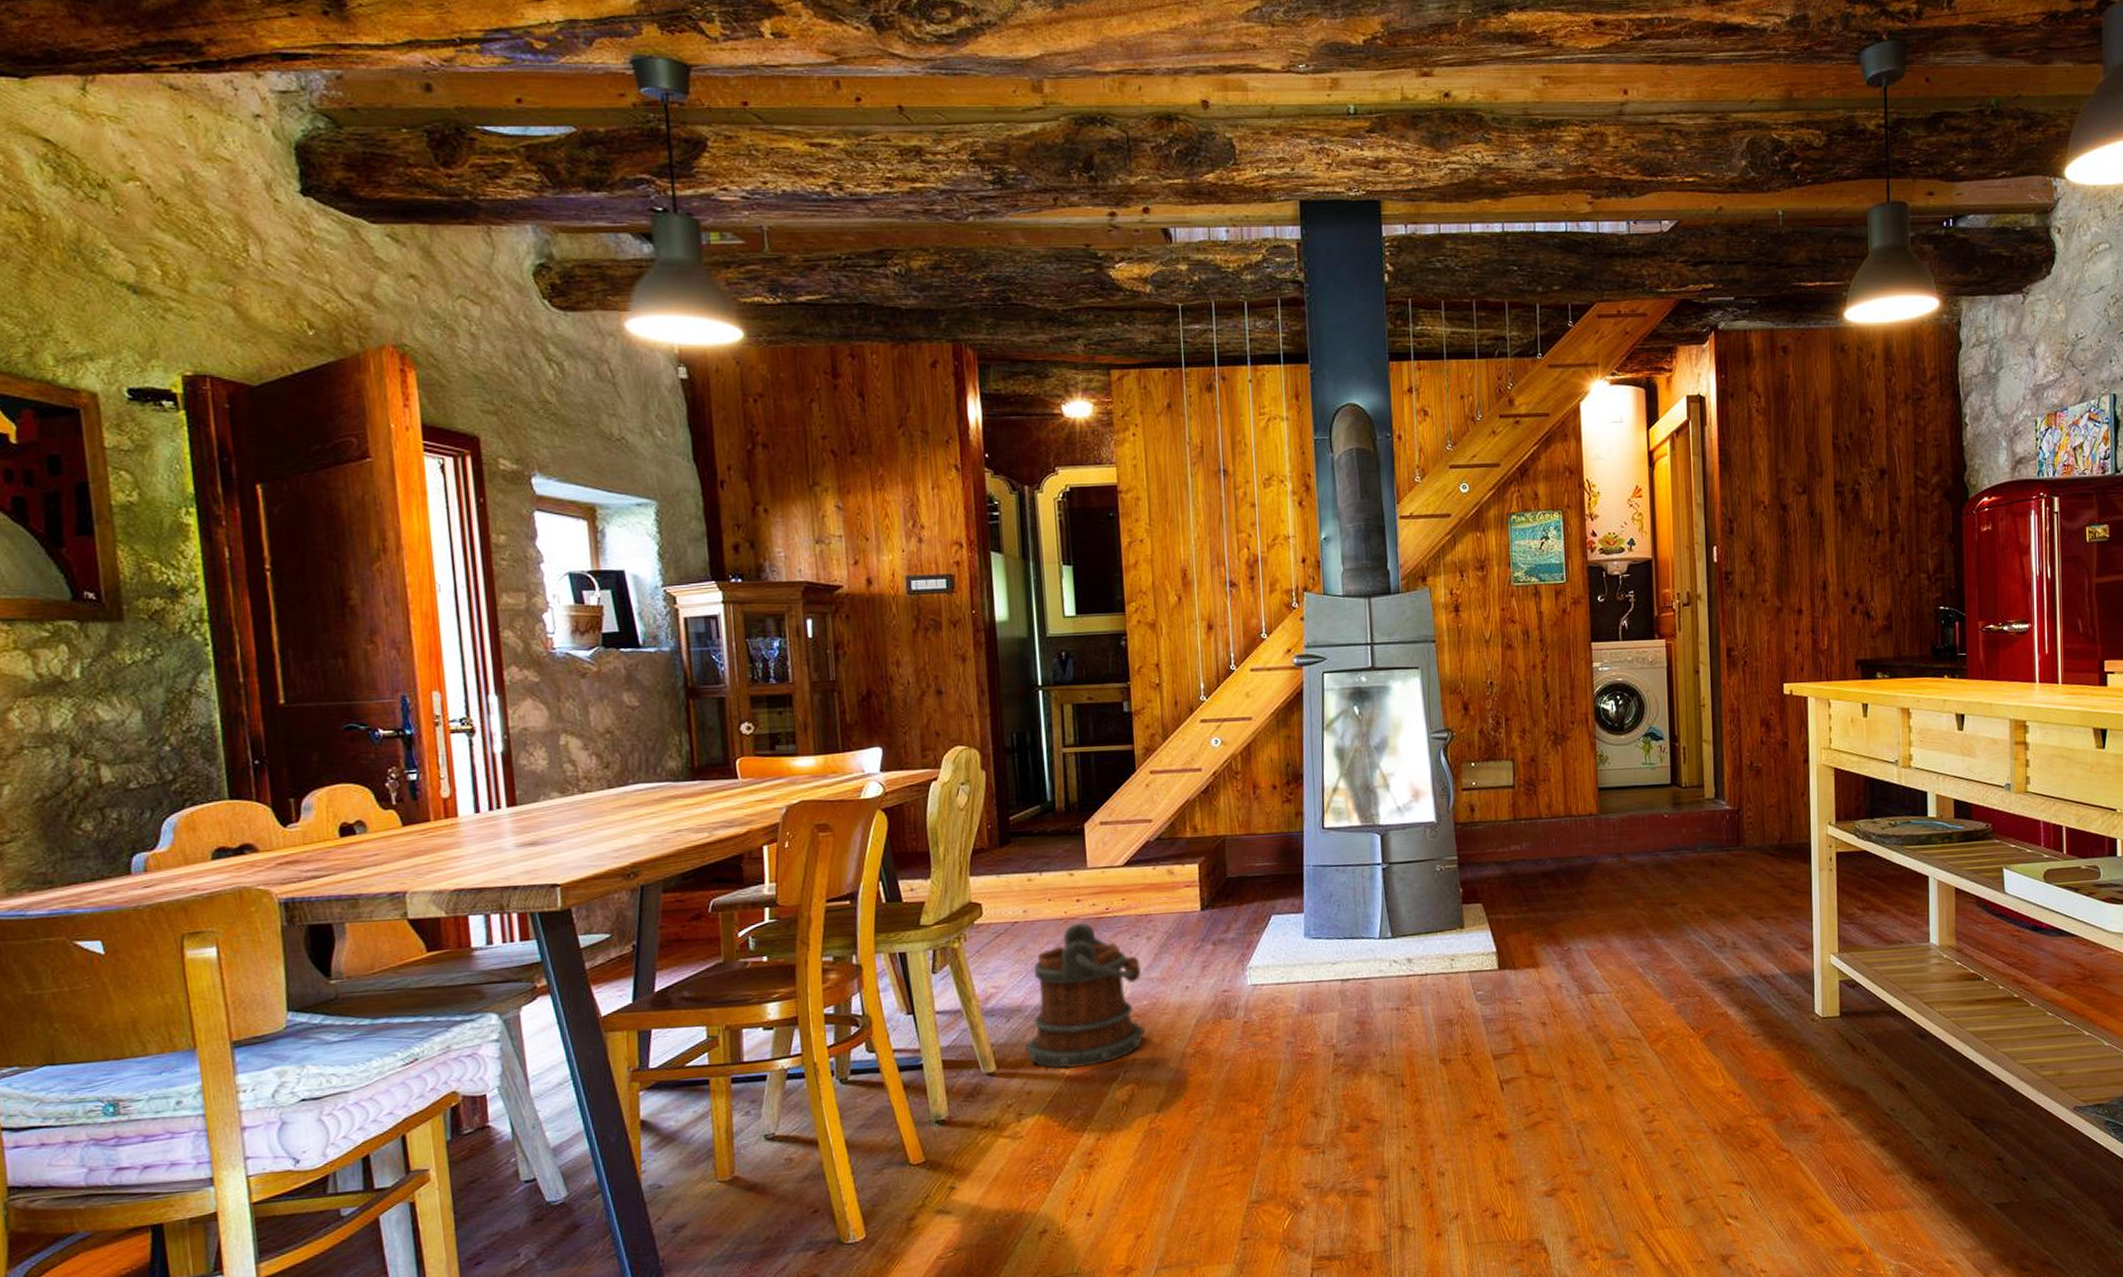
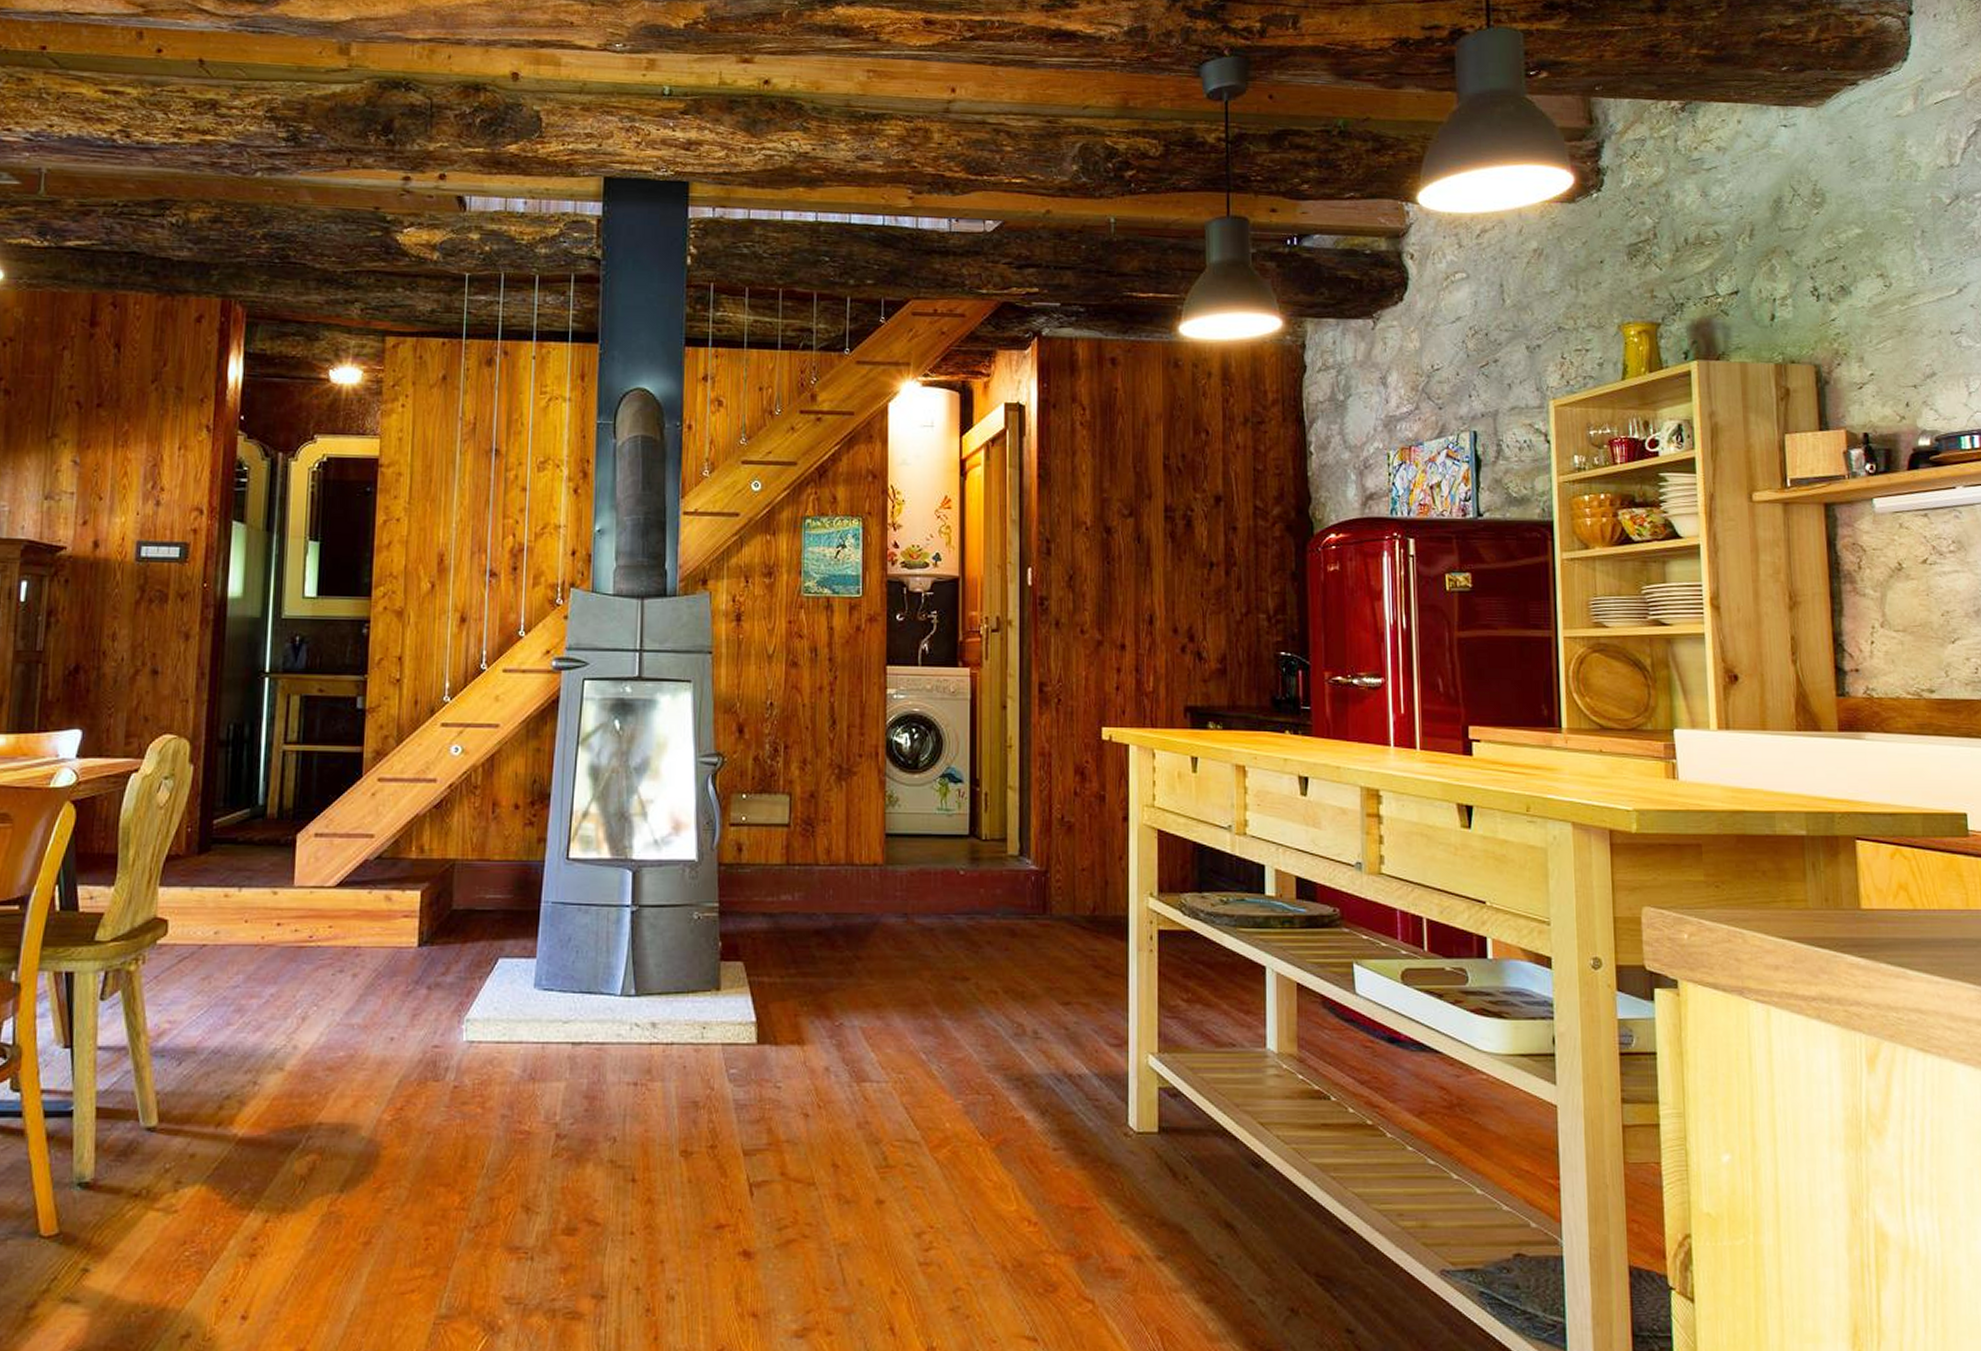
bucket: present [1025,922,1145,1069] -> none [194,951,341,1130]

